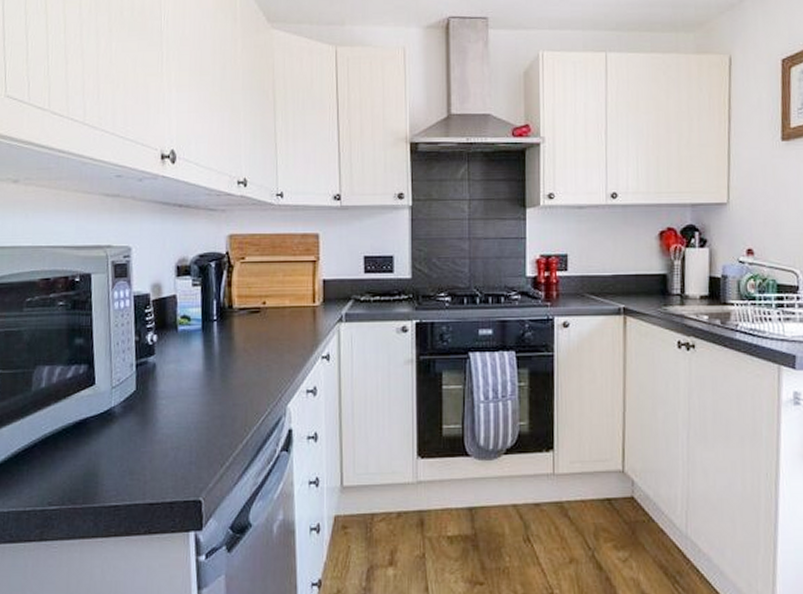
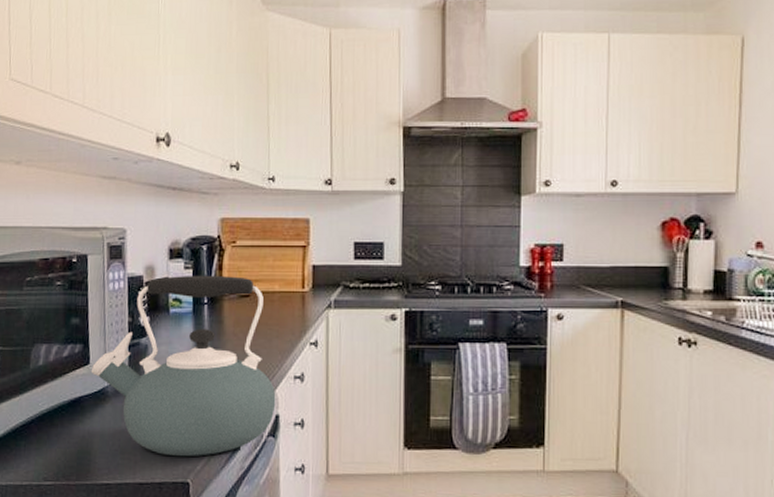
kettle: none [96,291,289,475] -> present [90,275,276,457]

